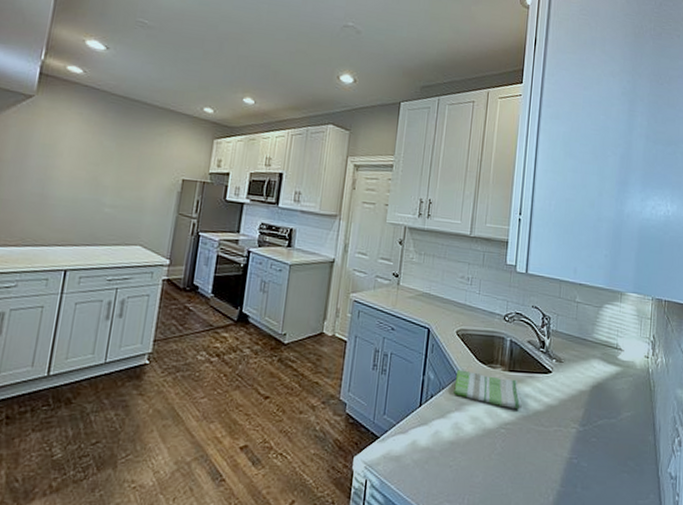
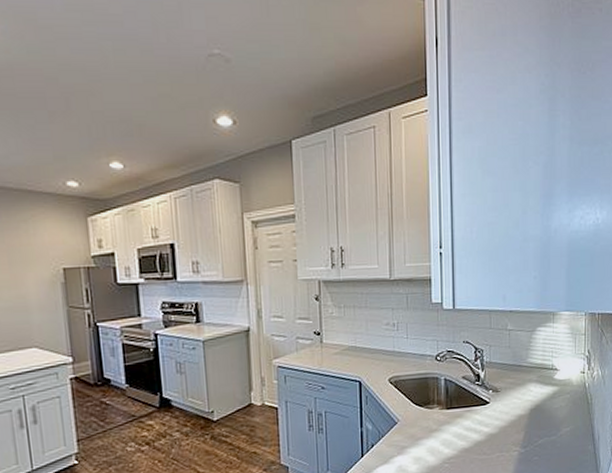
dish towel: present [454,369,523,410] -> none [393,415,464,444]

